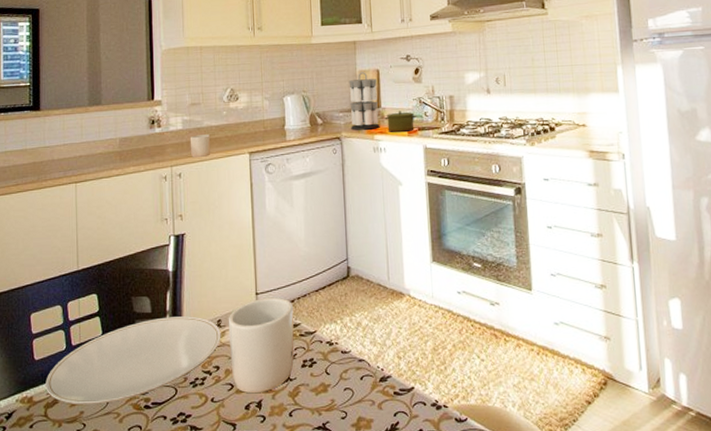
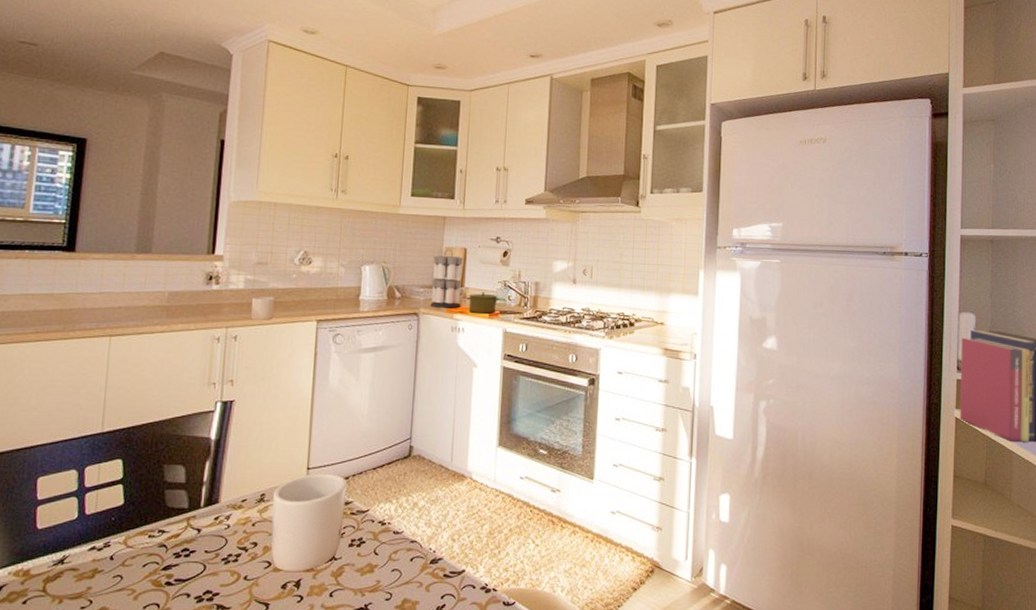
plate: present [45,316,221,406] -> none [47,488,264,580]

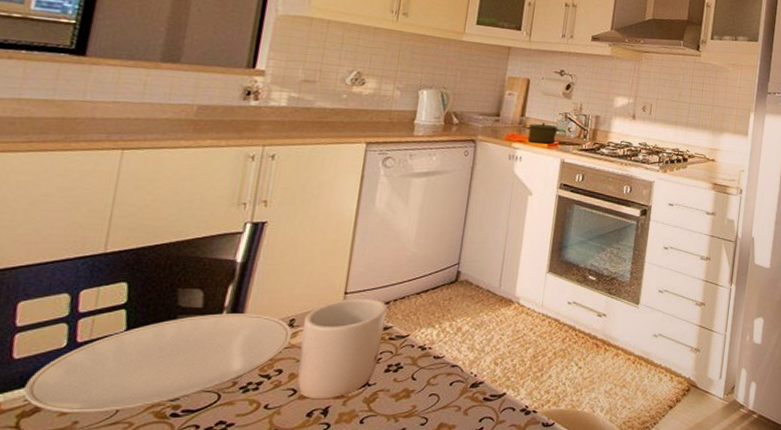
plate: none [47,488,264,580] -> present [23,313,293,414]
mug: present [250,296,276,322] -> none [291,115,322,141]
spice rack: present [430,249,463,308] -> none [488,78,525,137]

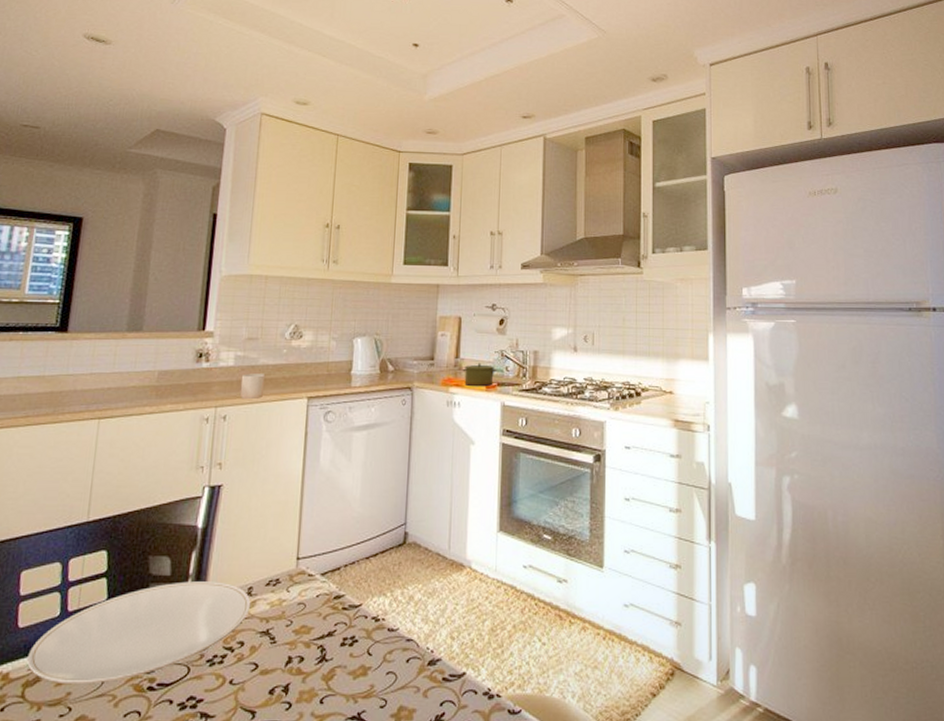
mug: none [291,115,322,141] -> present [239,374,266,400]
mug: present [297,297,388,400] -> none [257,563,339,676]

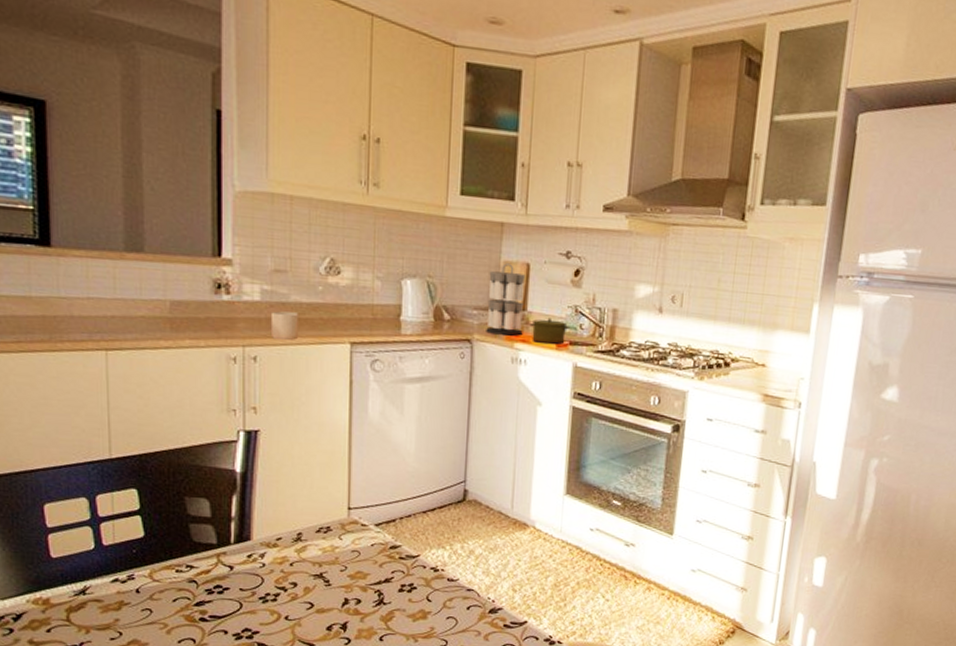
plate: present [27,581,251,685] -> none [67,523,301,613]
spice rack: none [424,318,458,381] -> present [486,263,525,336]

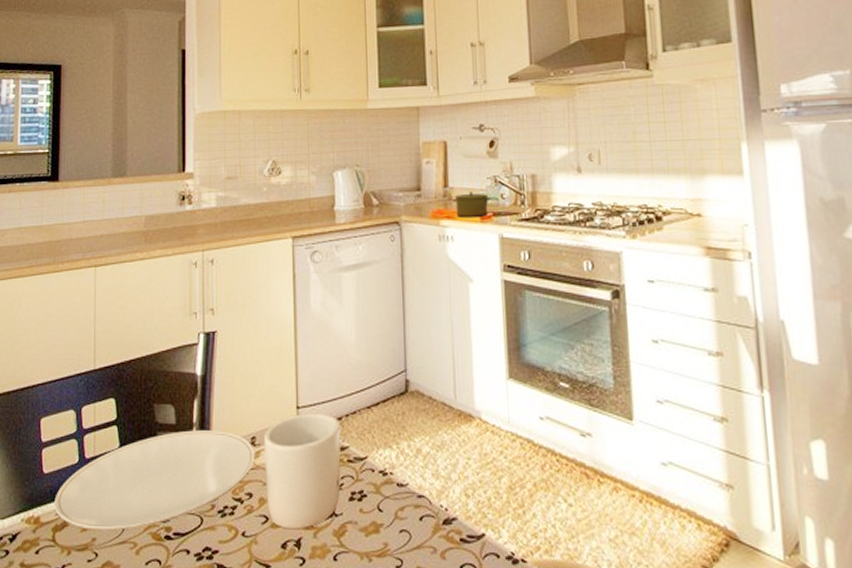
plate: none [67,523,301,613] -> present [54,430,255,531]
mug: present [270,311,299,341] -> none [224,214,249,242]
mug: none [310,513,395,615] -> present [263,412,341,530]
spice rack: present [486,263,525,336] -> none [410,144,447,214]

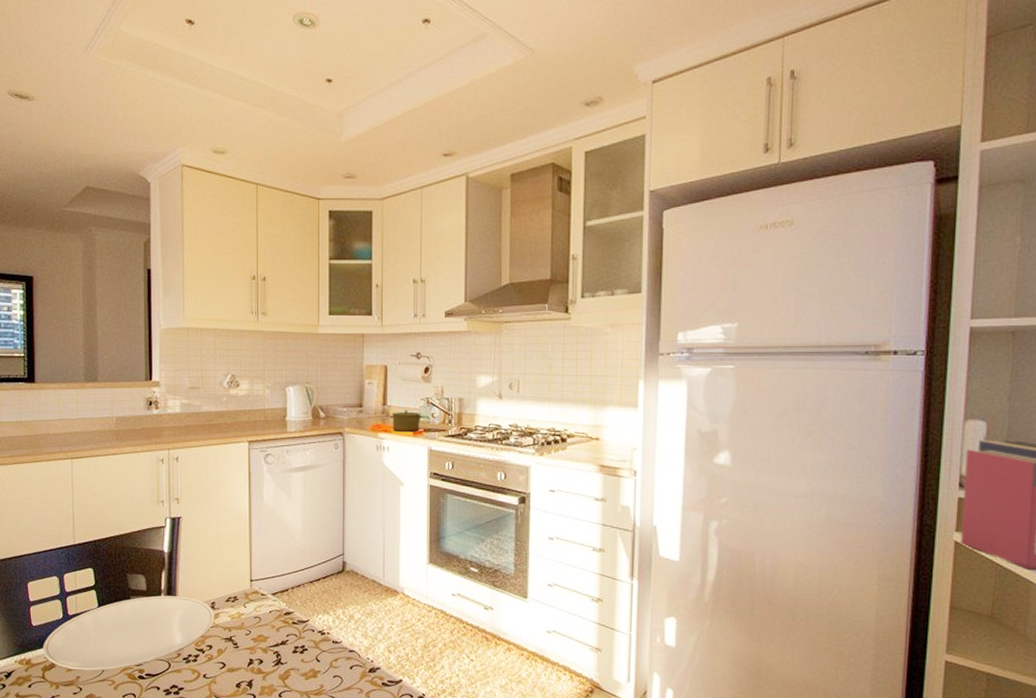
mug: present [263,412,341,530] -> none [222,584,288,674]

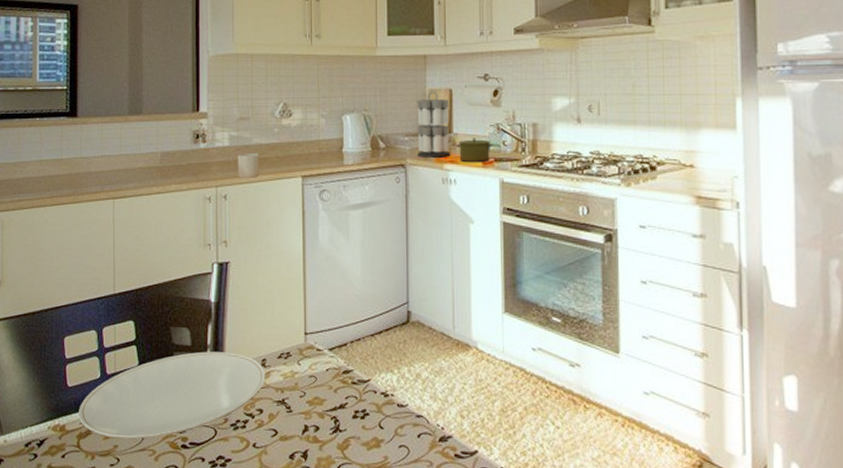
mug: none [188,420,209,443] -> present [237,153,260,179]
spice rack: none [354,367,385,427] -> present [417,91,451,158]

